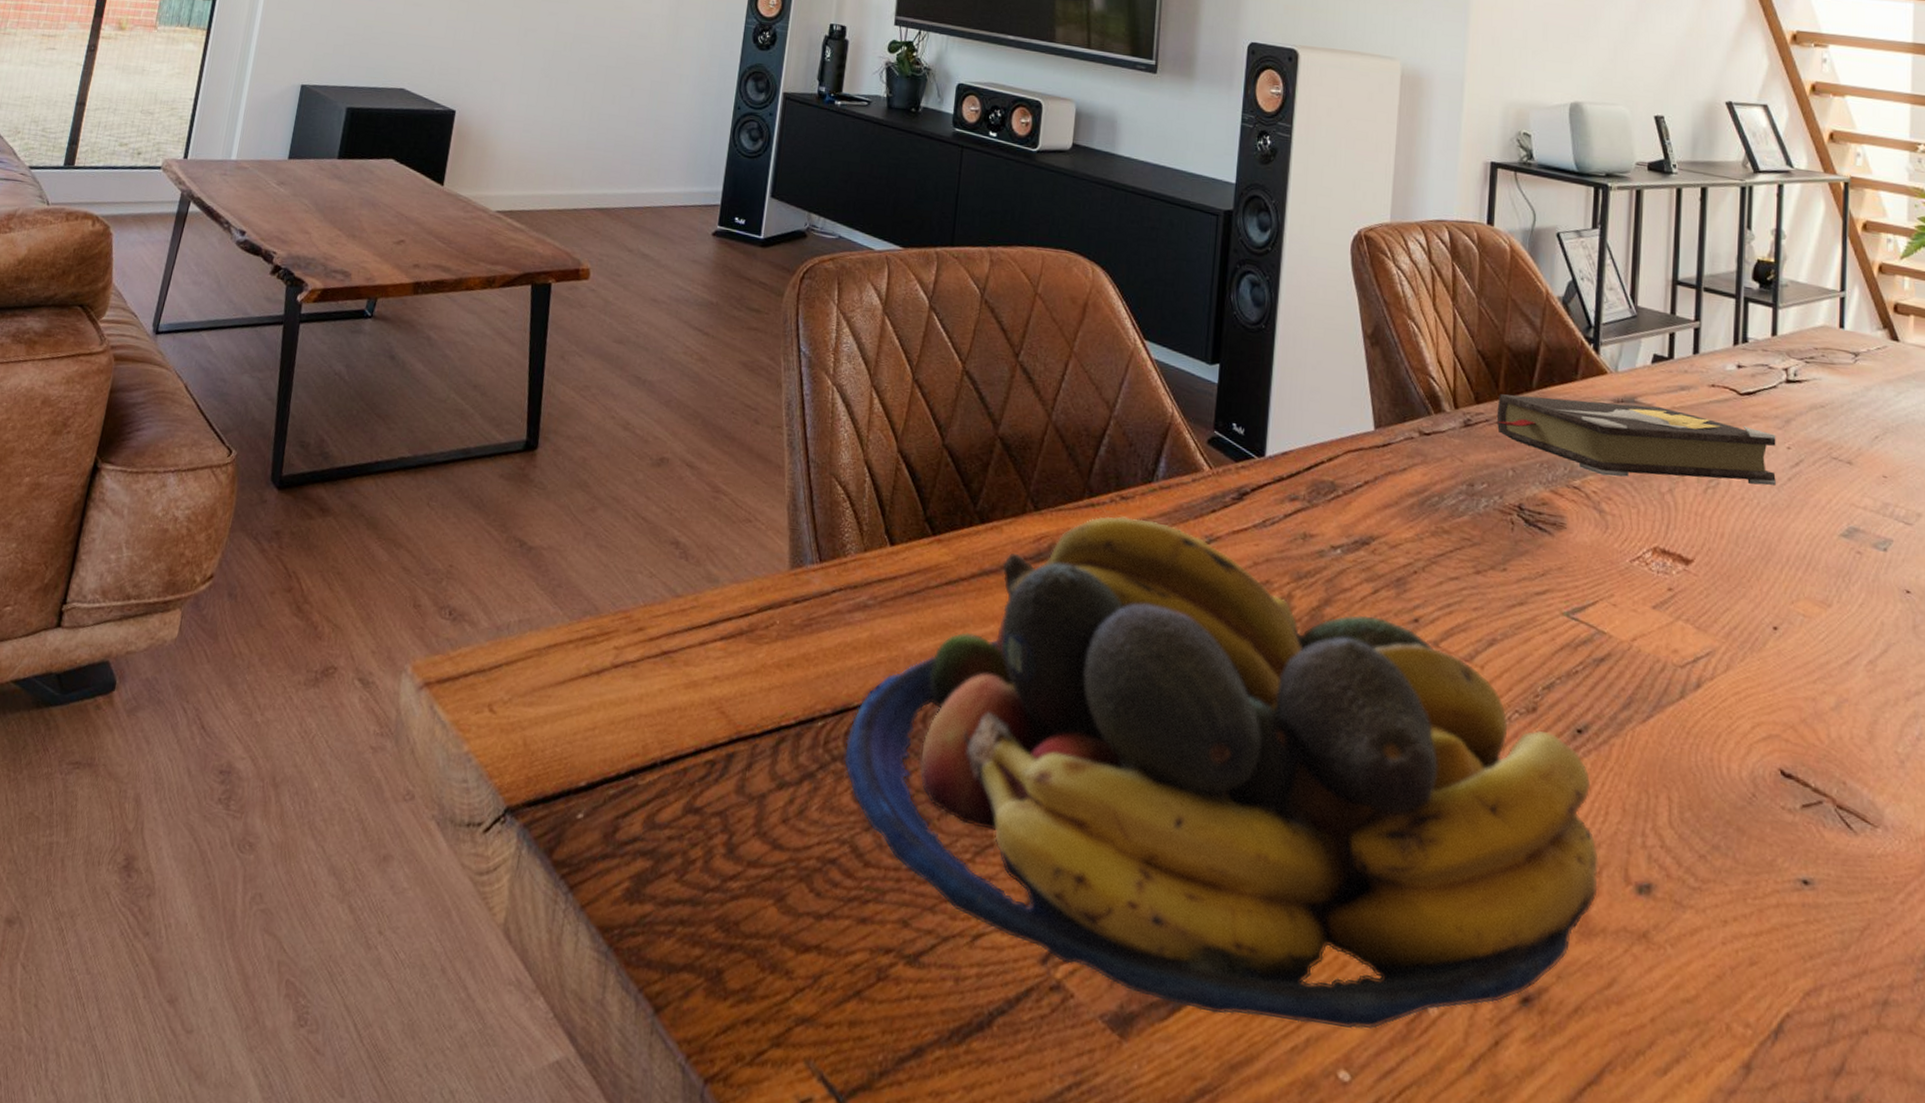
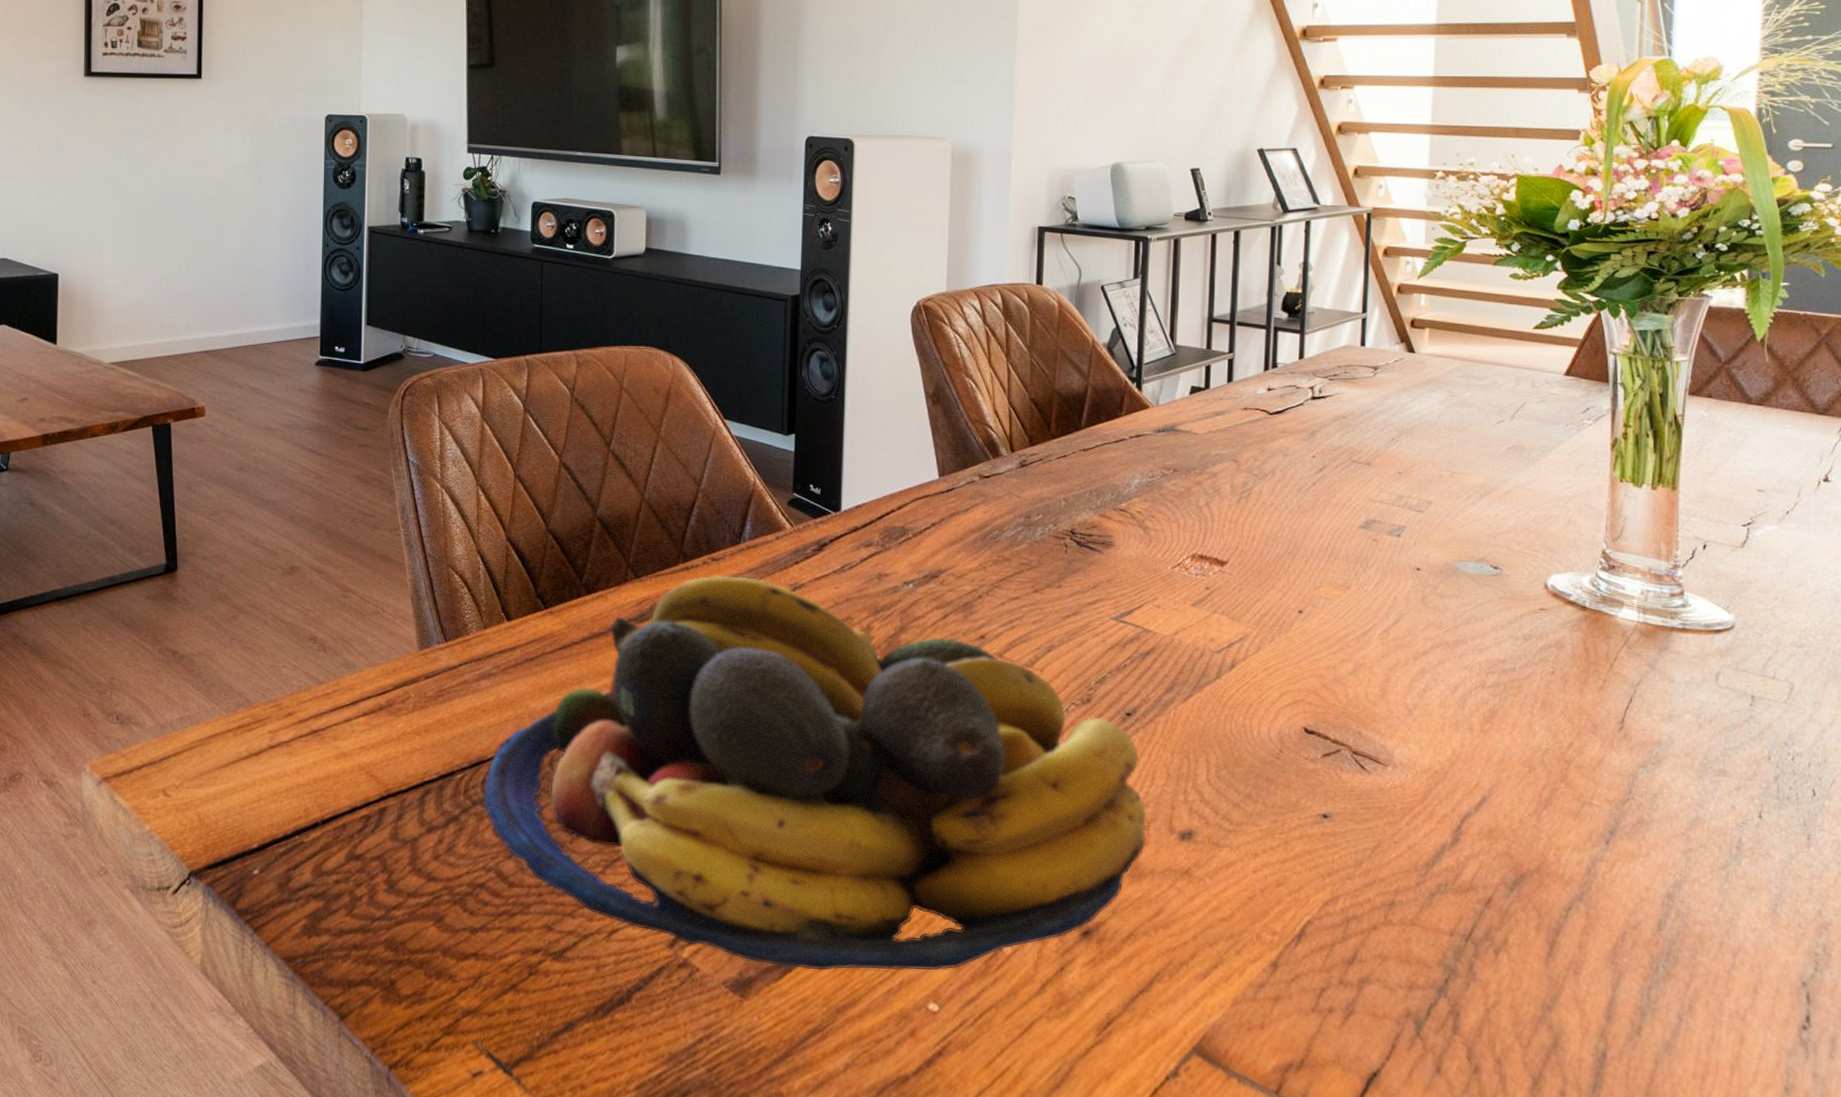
hardback book: present [1496,394,1776,486] -> none [1049,432,1303,497]

